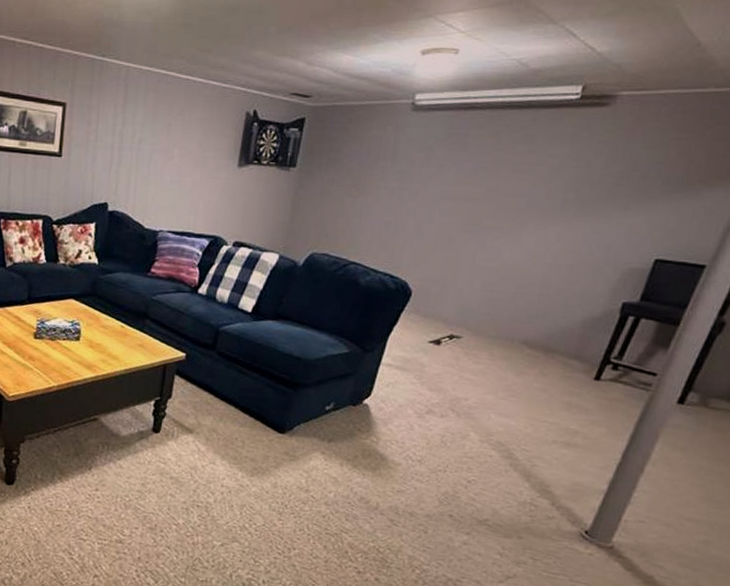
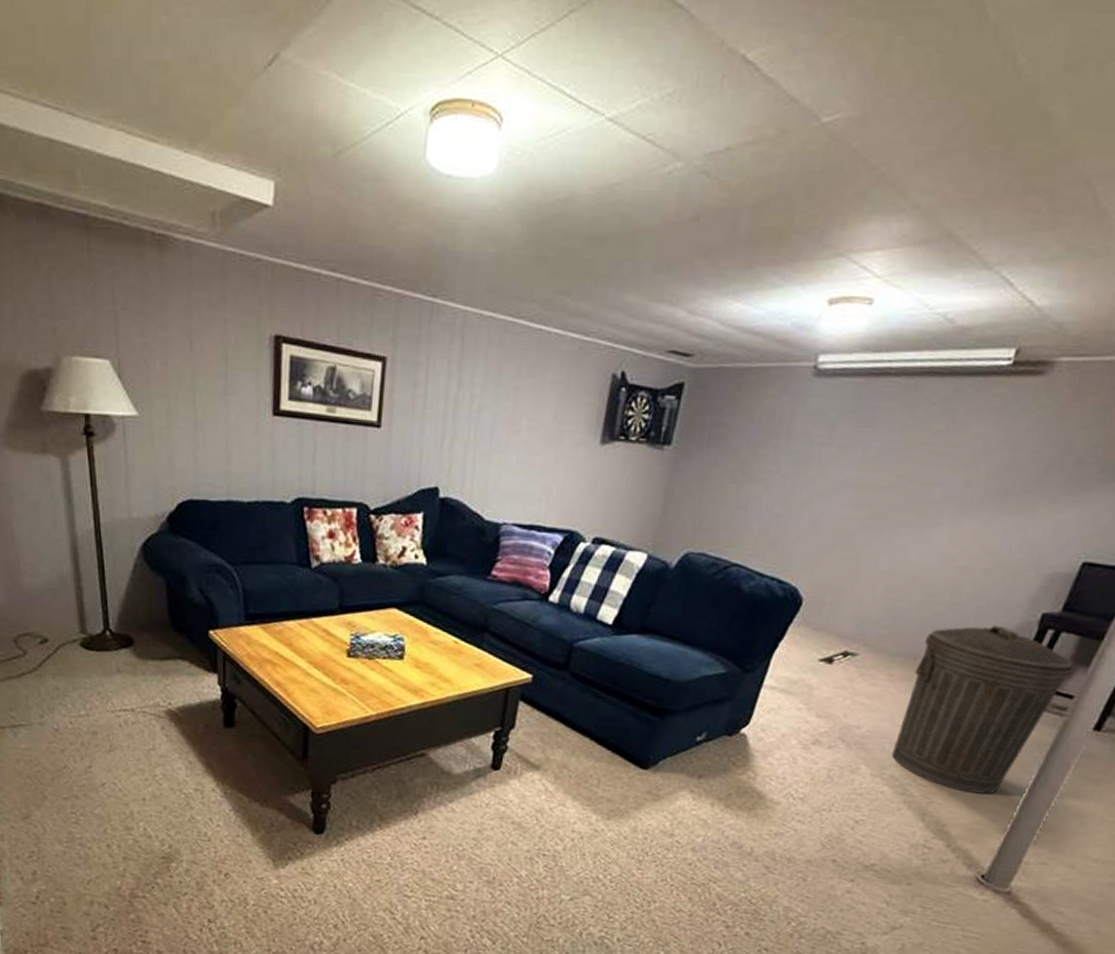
trash can: none [497,312,655,459] -> present [892,625,1074,794]

